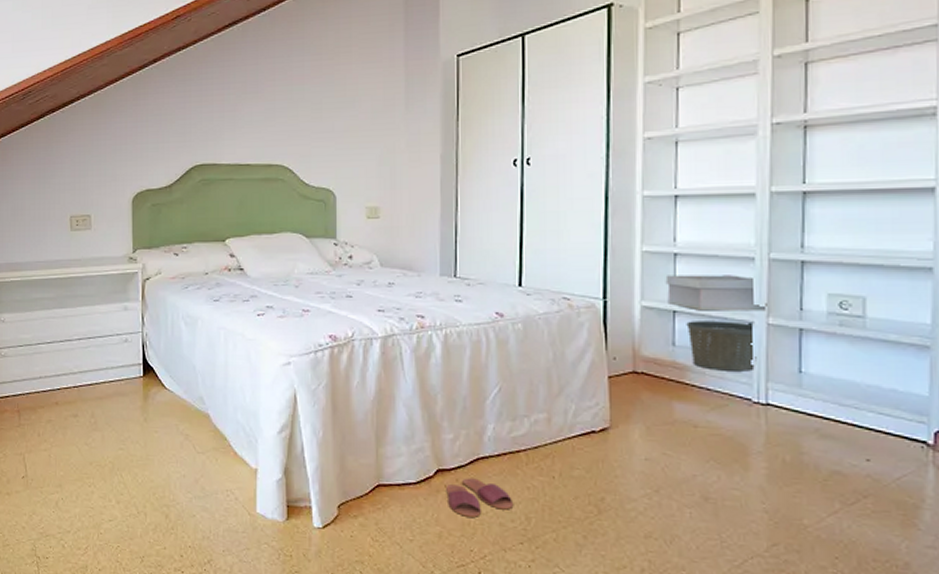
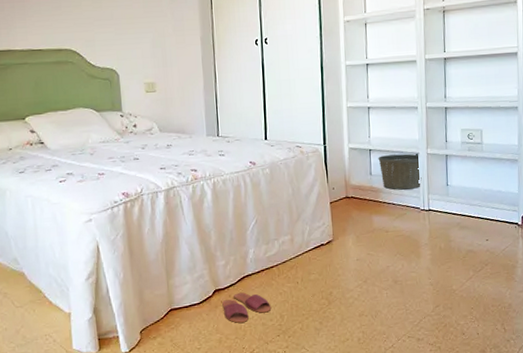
decorative box: present [665,275,767,312] -> none [363,120,427,148]

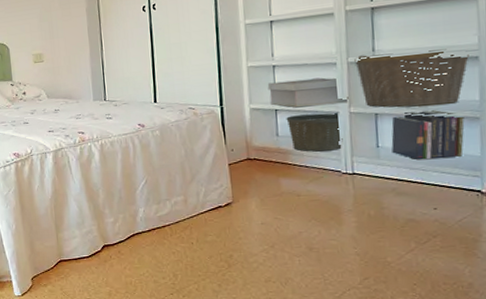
slippers: present [222,292,272,324] -> none [111,249,164,279]
decorative box: none [363,120,427,148] -> present [267,77,349,108]
basket: none [431,99,512,150] -> present [354,49,469,107]
books: none [457,152,508,197] -> present [391,110,465,160]

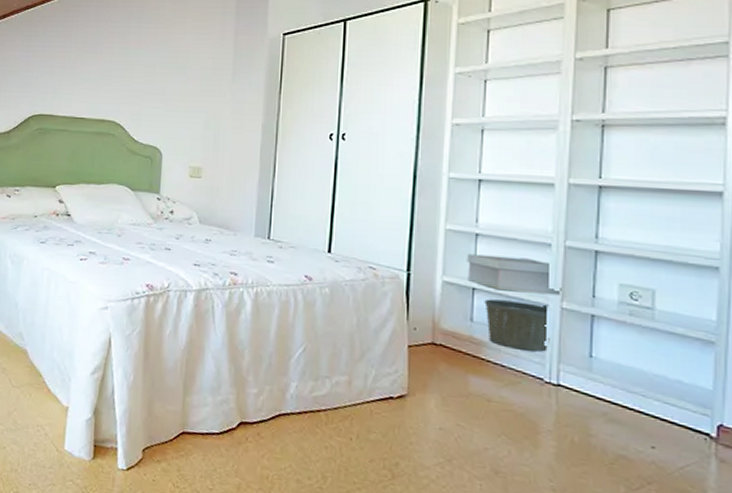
basket: present [354,49,469,107] -> none [573,240,708,319]
books: present [391,110,465,160] -> none [607,320,697,387]

